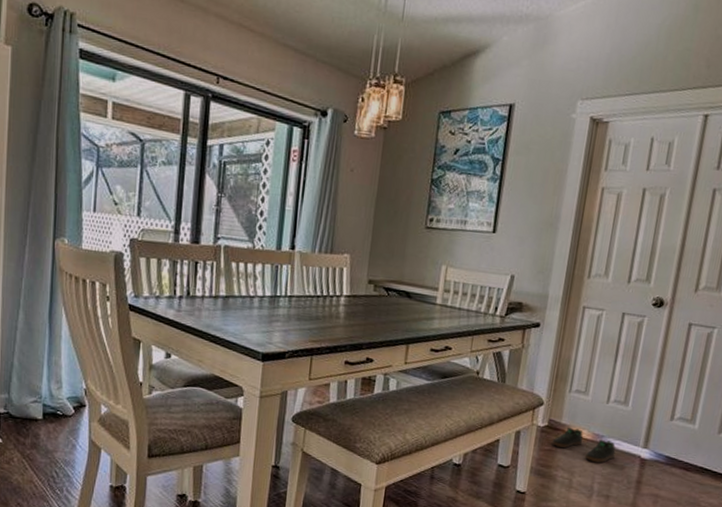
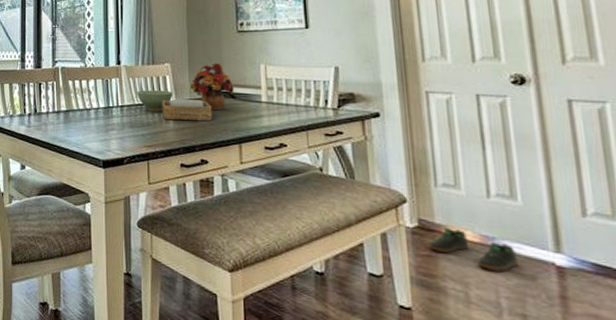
bowl: none [308,280,348,306] -> present [136,90,173,111]
napkin holder: none [333,293,386,320] -> present [162,98,213,122]
flower arrangement: none [369,258,413,310] -> present [192,62,235,111]

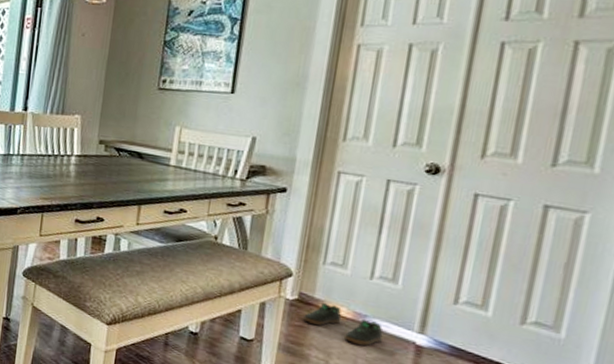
bowl: present [136,90,173,111] -> none [40,140,79,165]
napkin holder: present [162,98,213,122] -> none [64,153,117,180]
flower arrangement: present [192,62,235,111] -> none [99,119,145,170]

